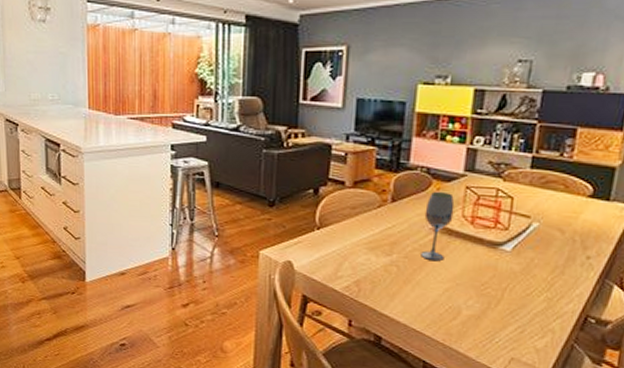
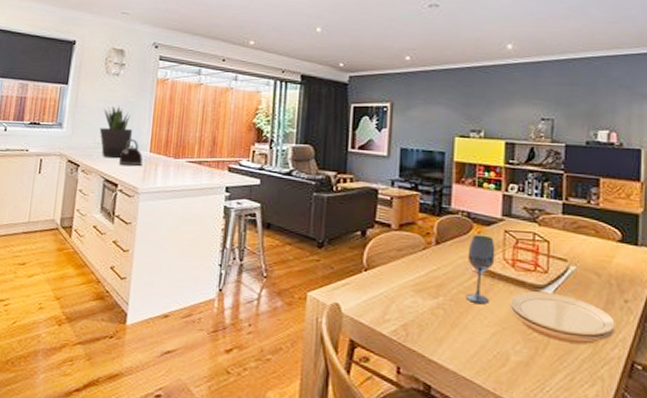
planter: none [33,57,69,117] -> present [99,106,133,159]
kettle: none [57,95,83,125] -> present [118,139,143,167]
plate: none [464,248,574,299] -> present [509,291,615,344]

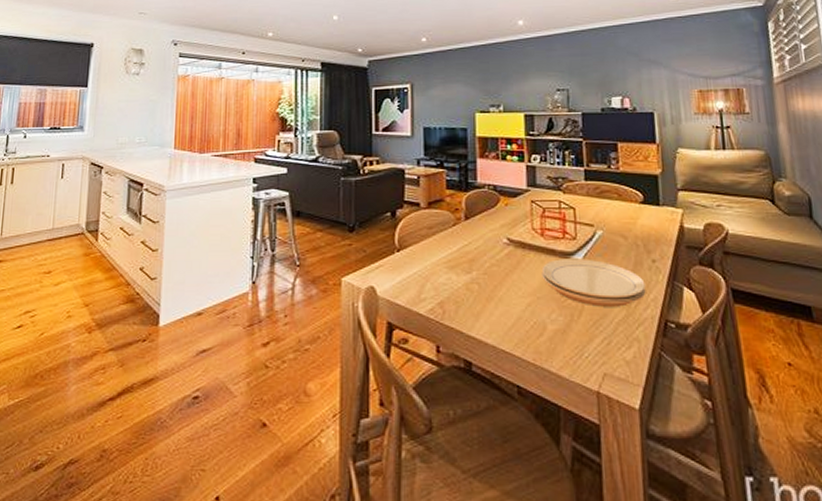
planter: present [99,106,133,159] -> none [121,105,156,158]
kettle: present [118,139,143,167] -> none [142,137,168,165]
wineglass: present [466,234,495,305] -> none [497,206,524,276]

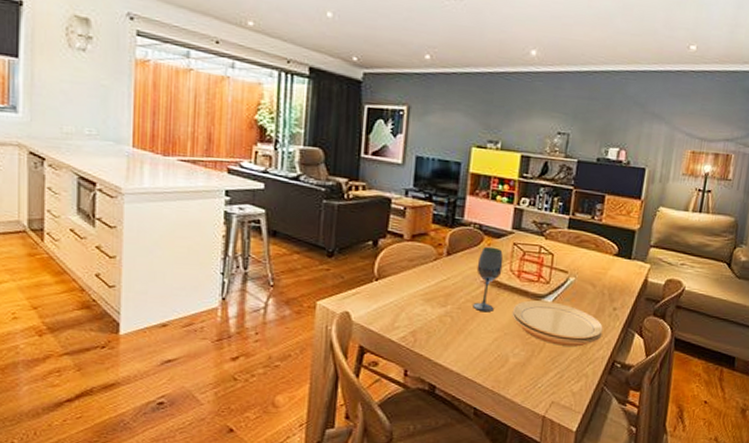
wineglass: none [497,206,524,276] -> present [473,246,504,312]

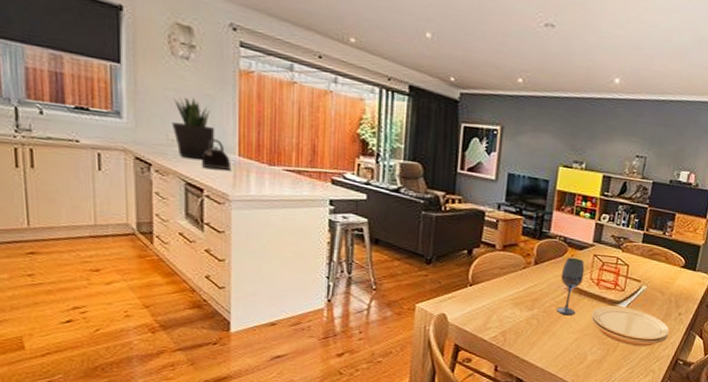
planter: none [66,89,110,153] -> present [171,97,215,160]
kettle: none [94,130,125,164] -> present [201,139,232,172]

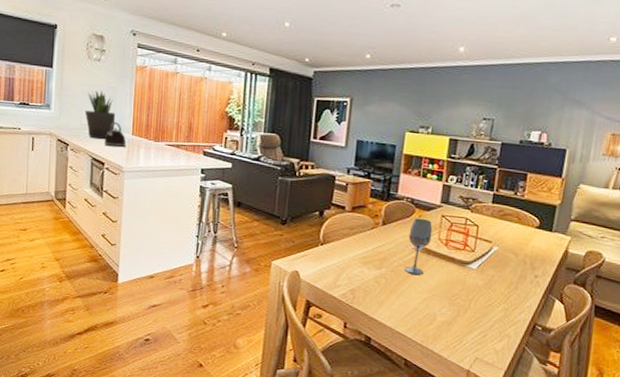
plate: present [591,305,669,346] -> none [440,266,525,310]

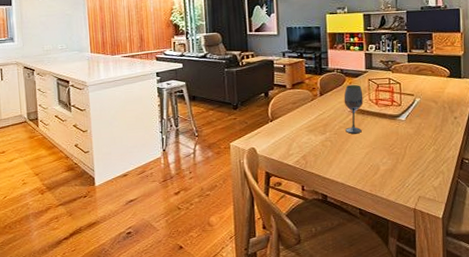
planter: present [84,90,116,139] -> none [45,18,74,62]
kettle: present [104,122,127,148] -> none [66,44,87,66]

